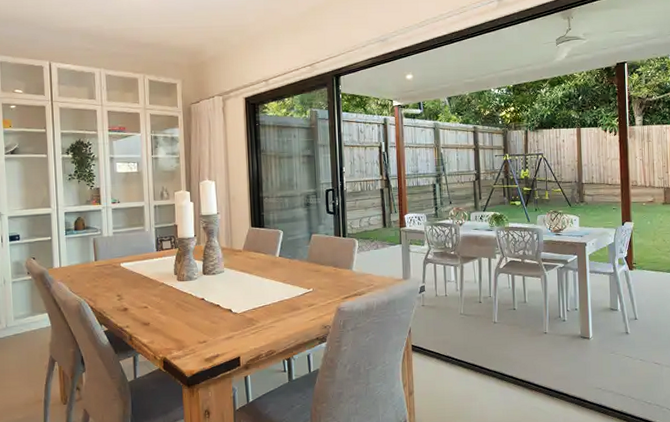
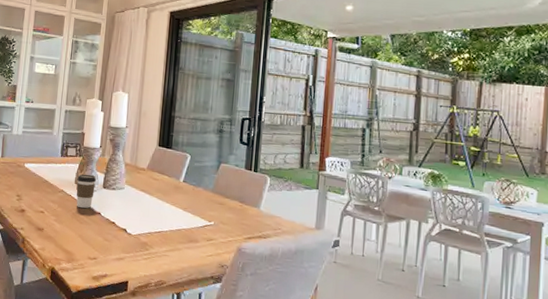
coffee cup: none [175,263,196,297] -> present [76,174,97,208]

